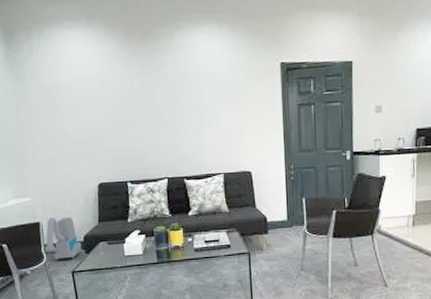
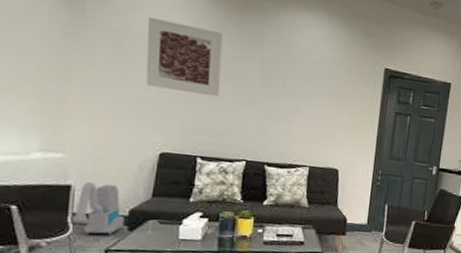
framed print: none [70,67,137,129] -> present [146,16,223,97]

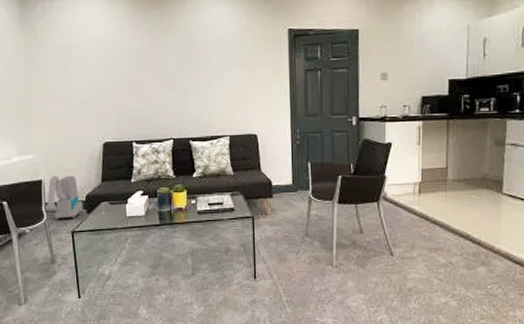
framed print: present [146,16,223,97] -> none [82,29,145,88]

